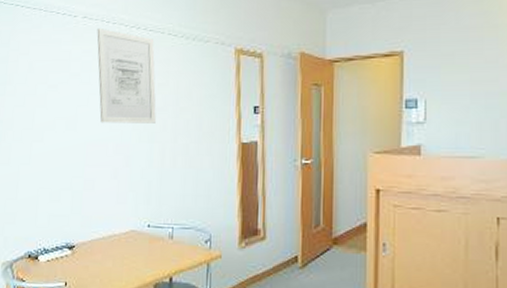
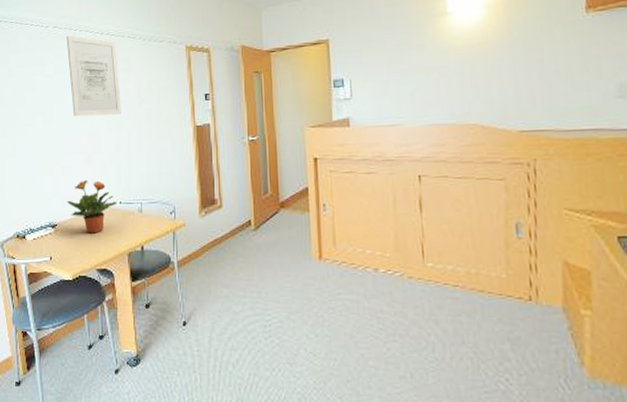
potted plant: none [88,196,145,259] -> present [67,179,117,234]

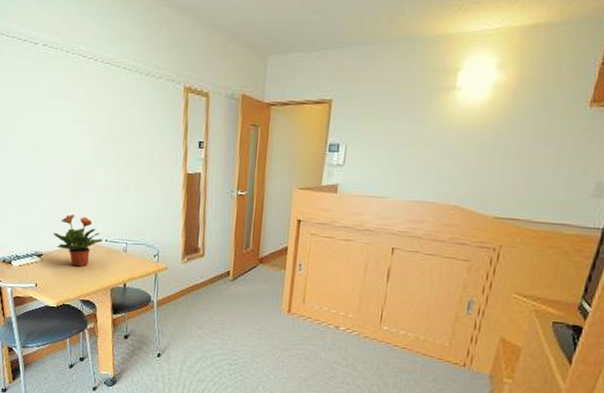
wall art: present [66,35,121,117] -> none [57,56,113,151]

